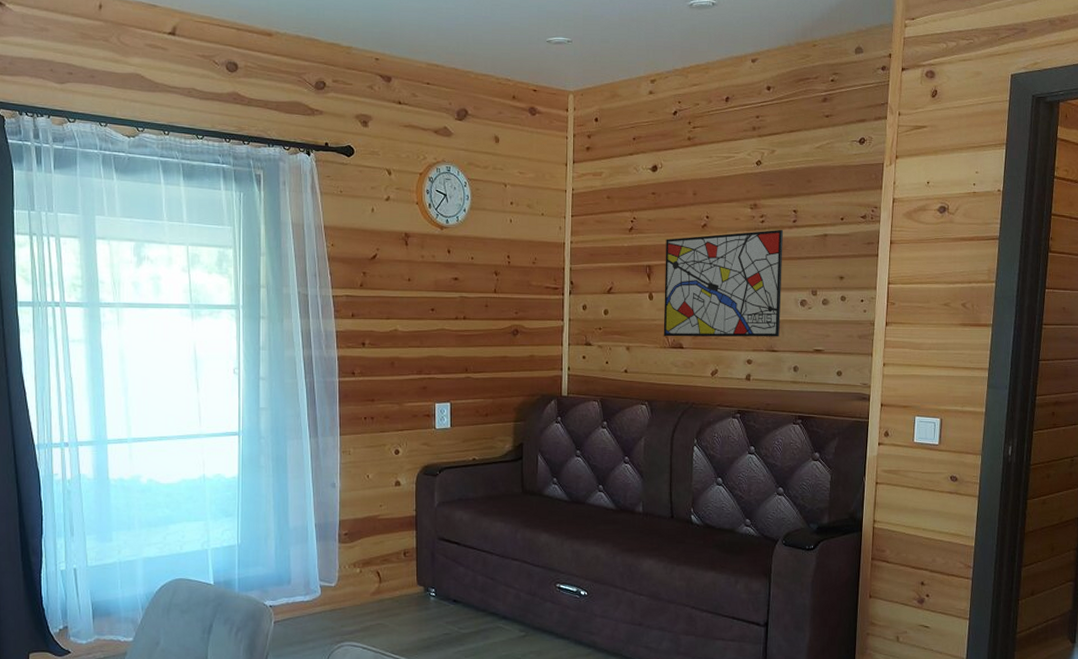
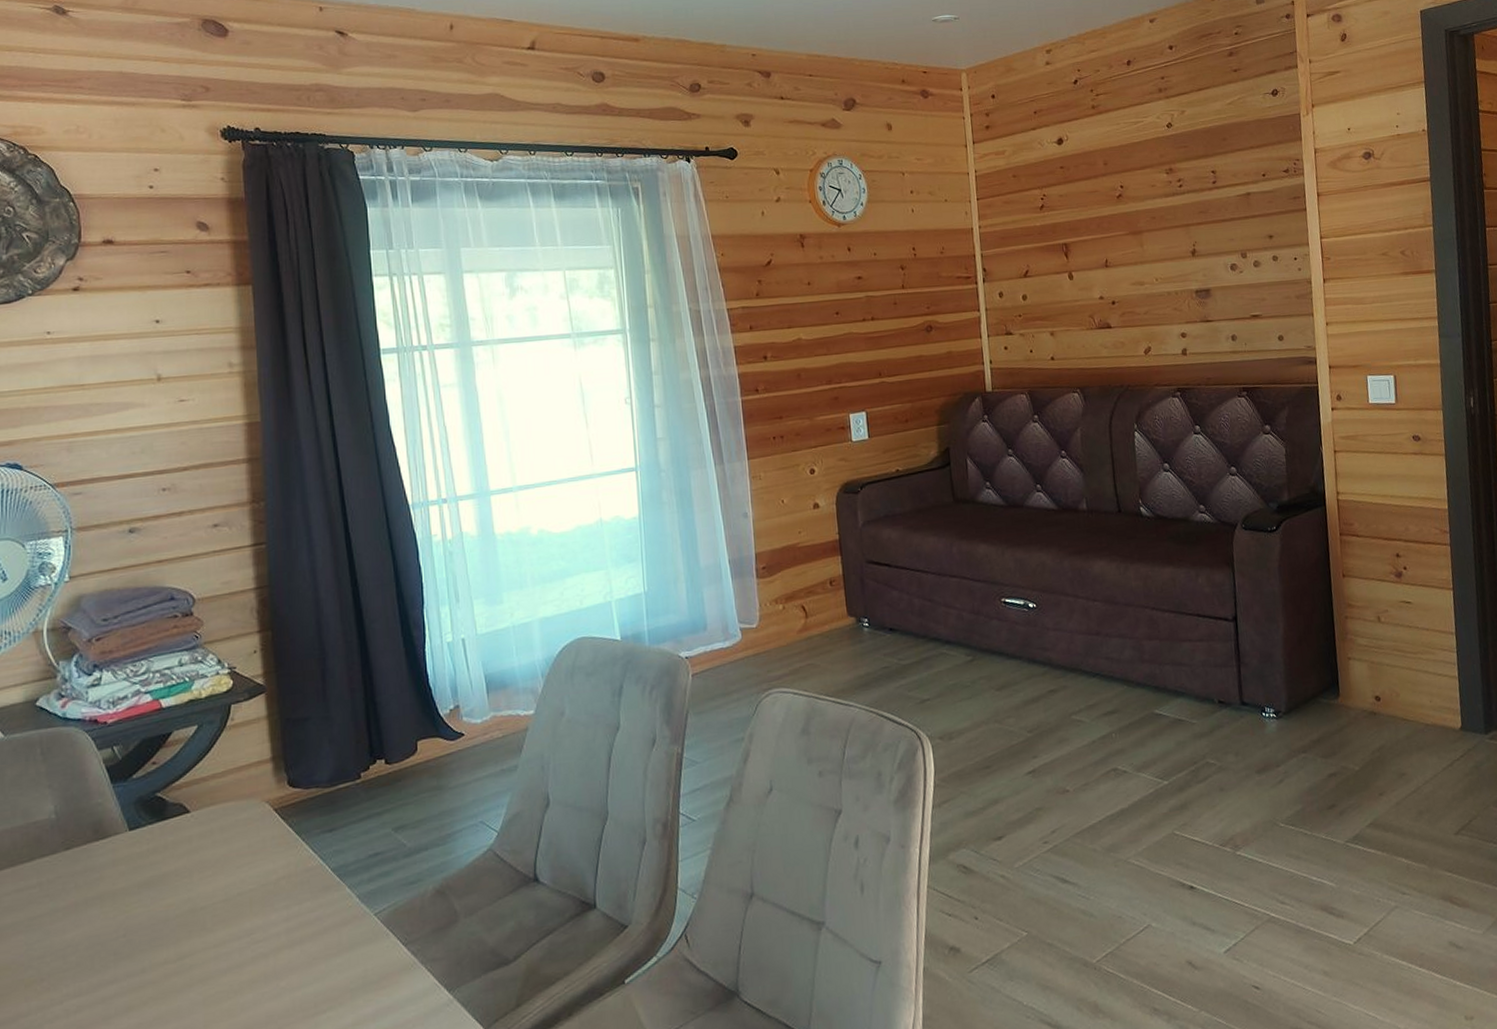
wall art: present [663,229,784,337] -> none [1080,192,1213,318]

